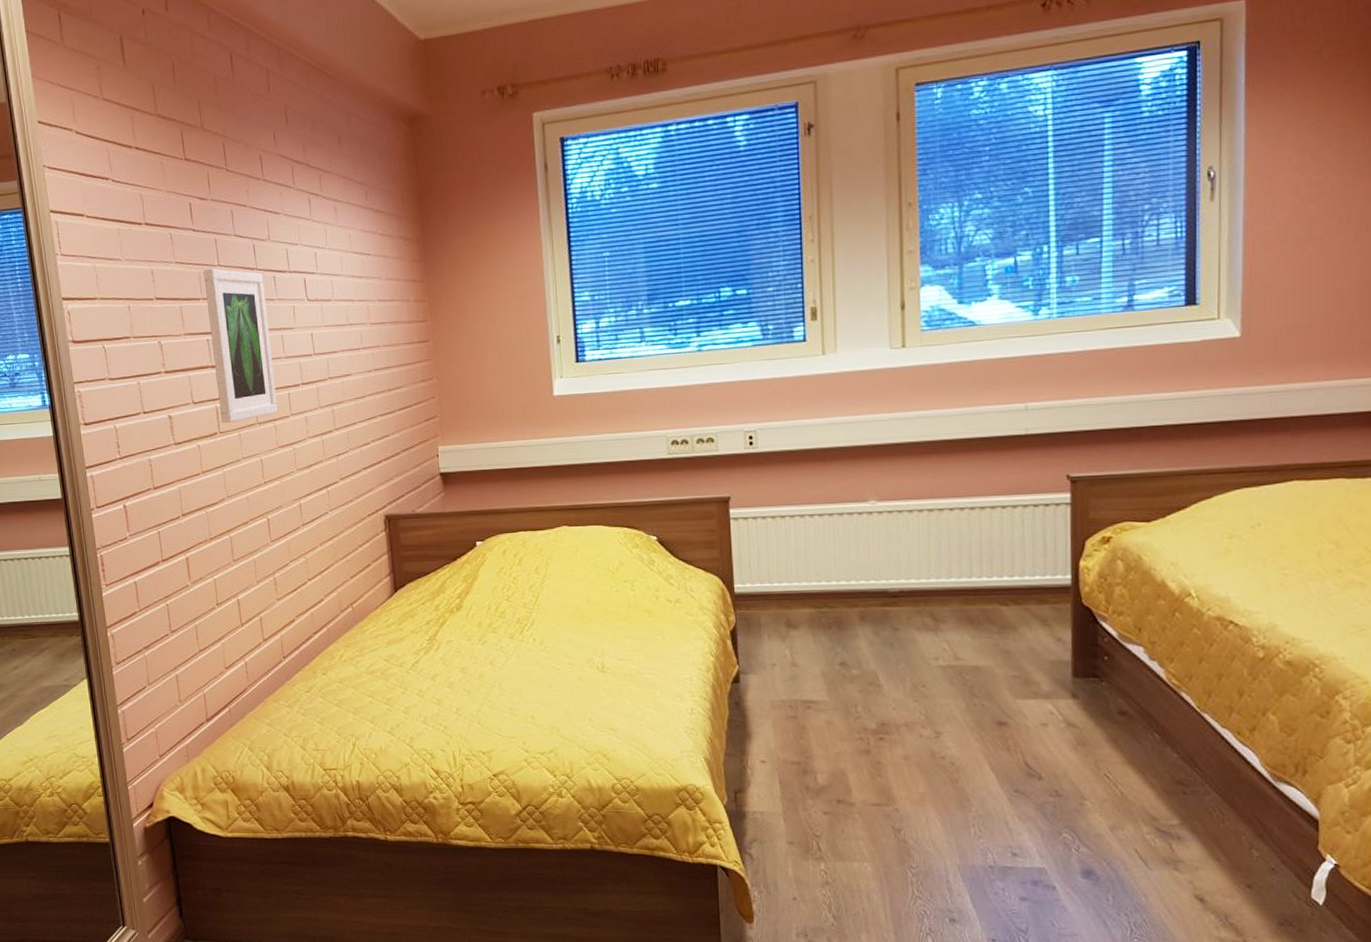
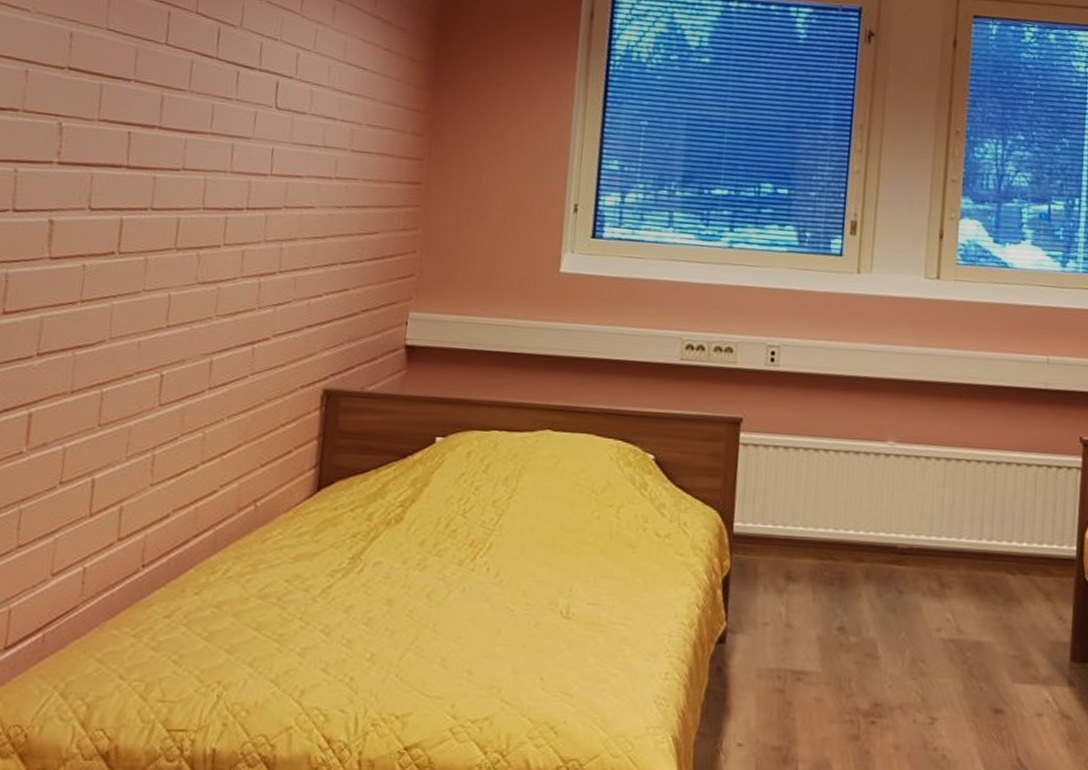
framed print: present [204,268,278,424] -> none [124,45,223,243]

